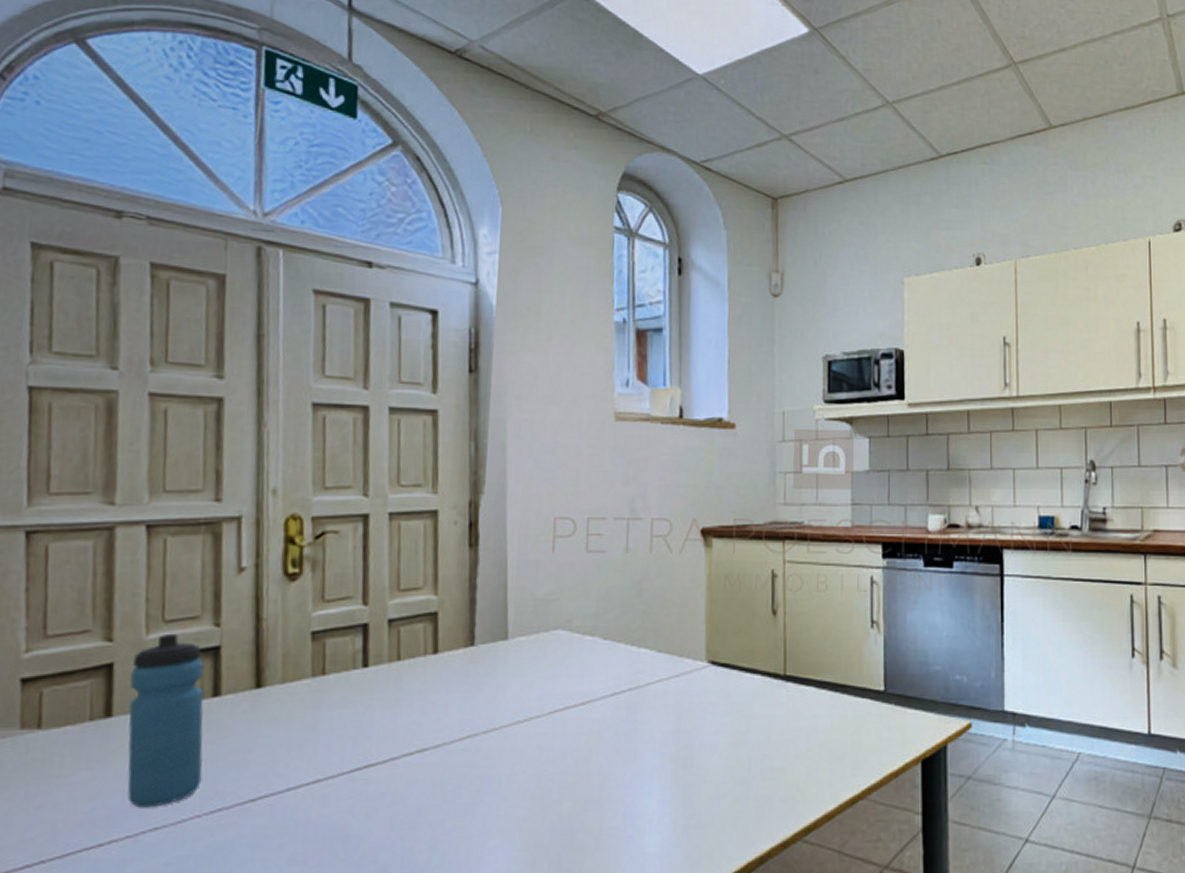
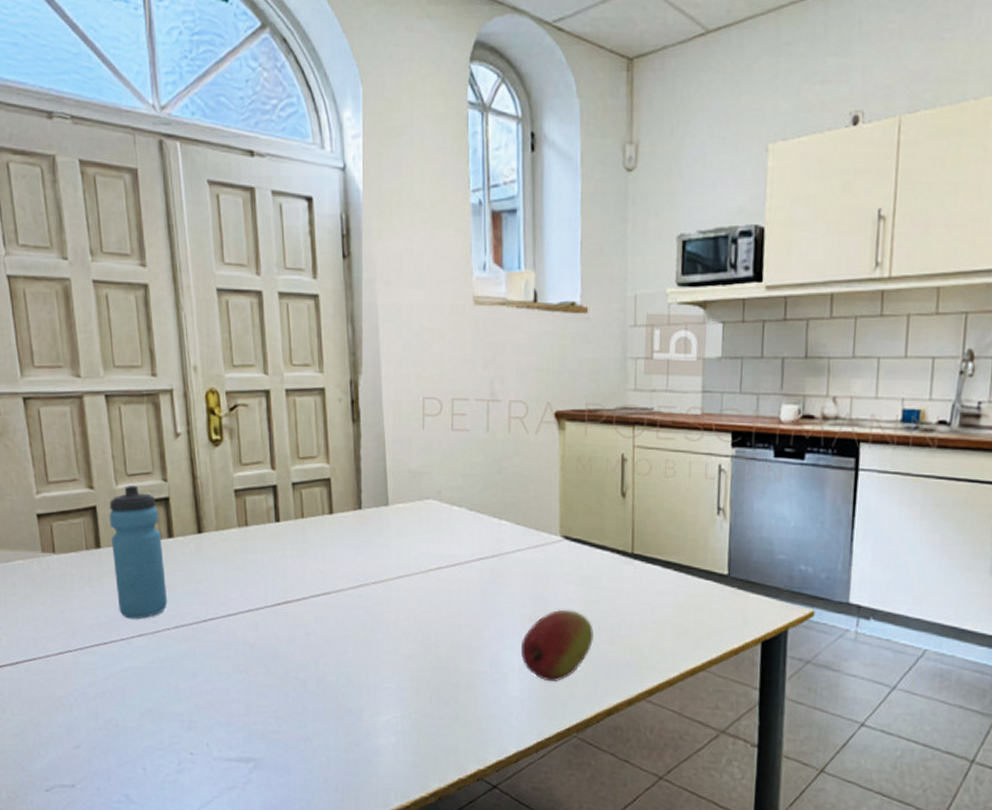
fruit: none [661,744,745,831] -> present [521,609,595,683]

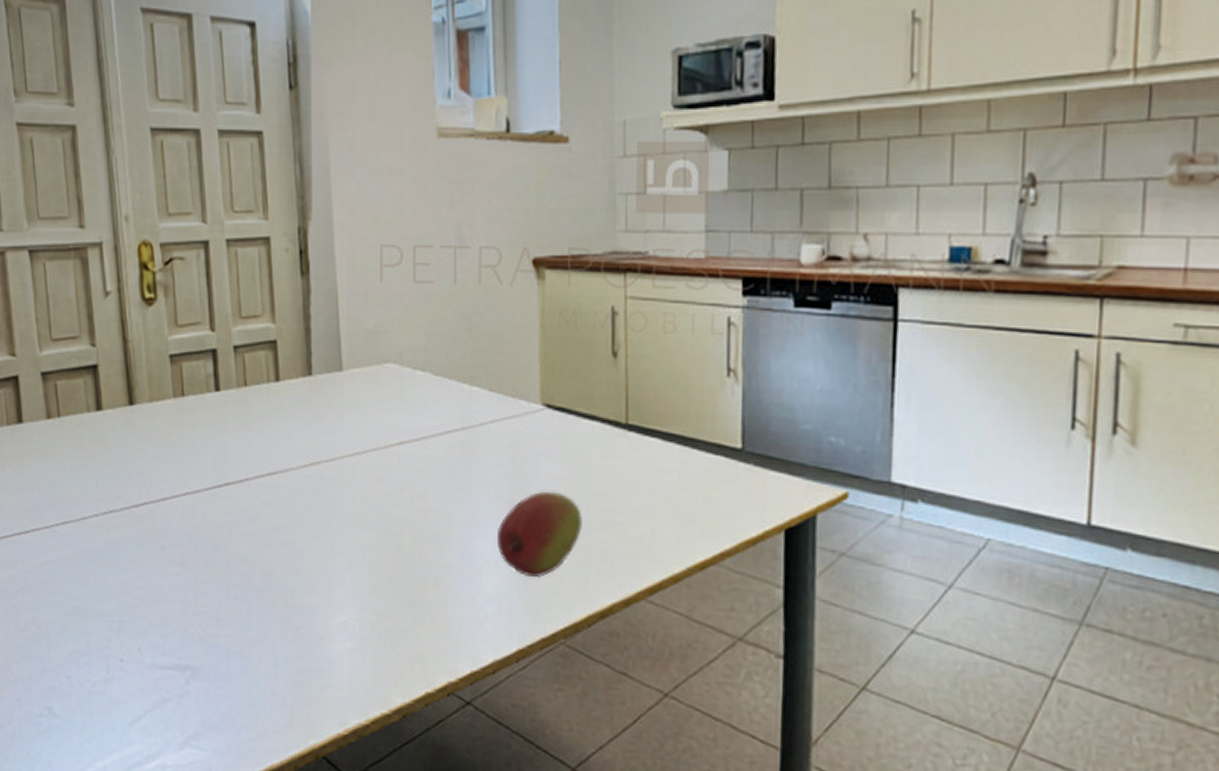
water bottle: present [109,485,168,619] -> none [32,351,96,504]

